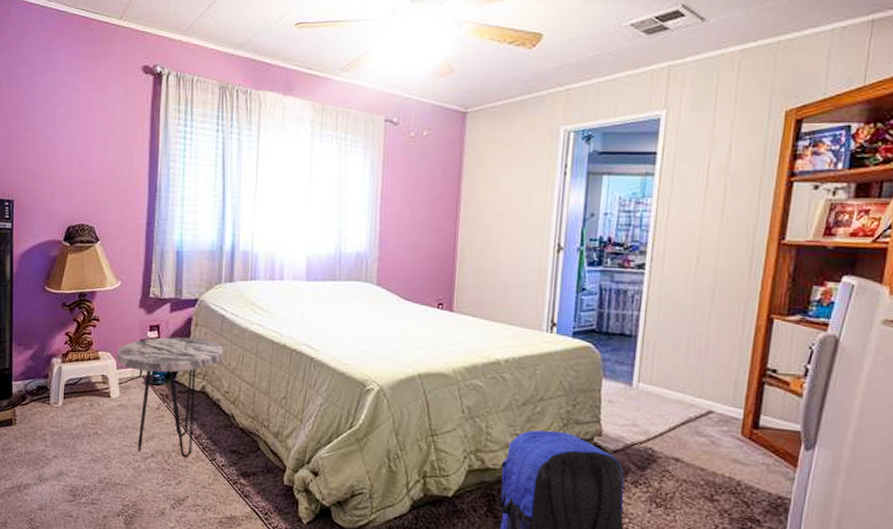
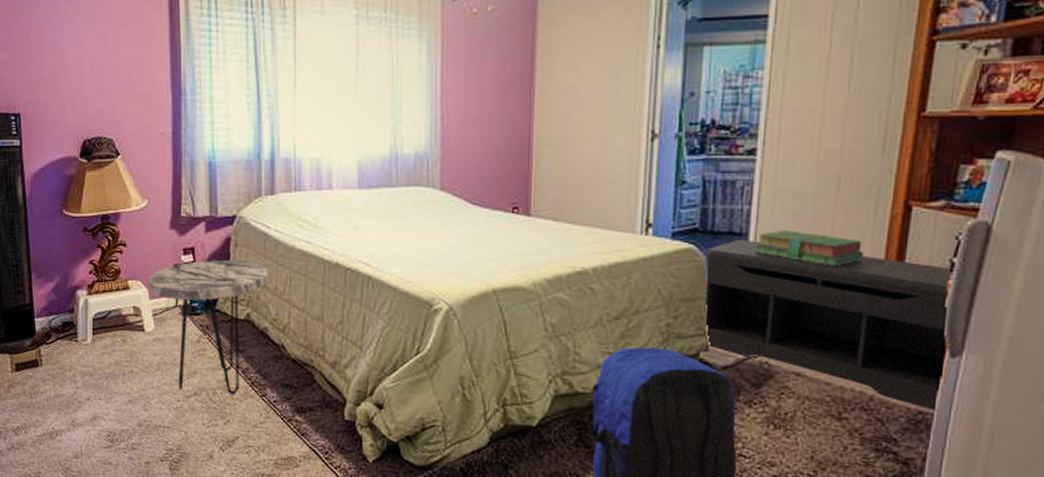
bench: none [600,340,808,497] -> present [705,239,954,411]
stack of books: none [642,334,733,368] -> present [754,230,864,267]

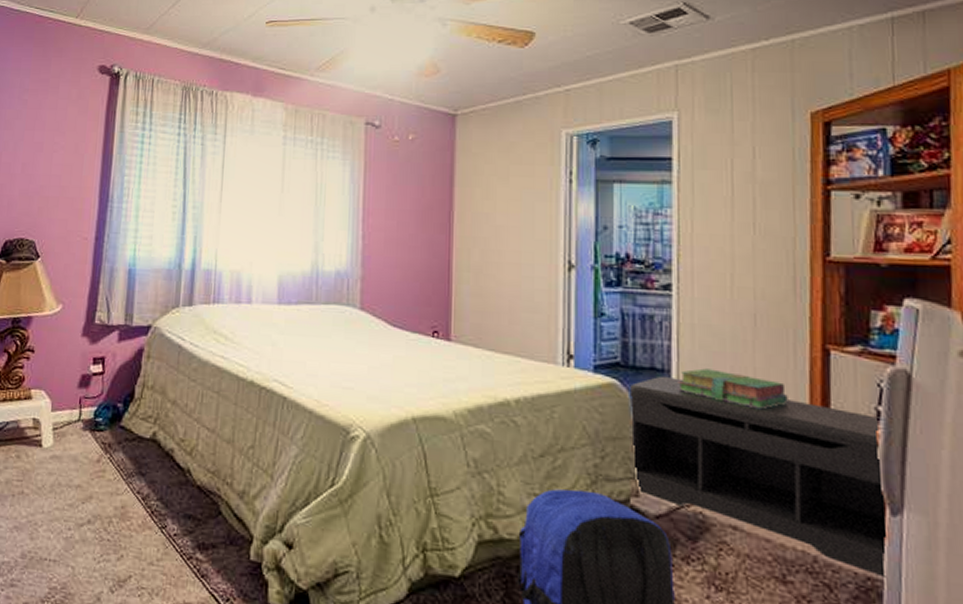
side table: present [148,259,268,395] -> none [52,371,179,525]

